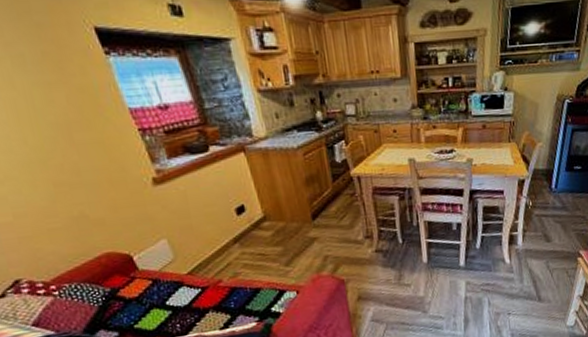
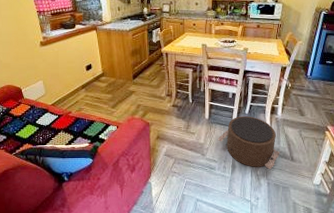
pouf: none [442,251,524,318] -> present [217,116,280,169]

